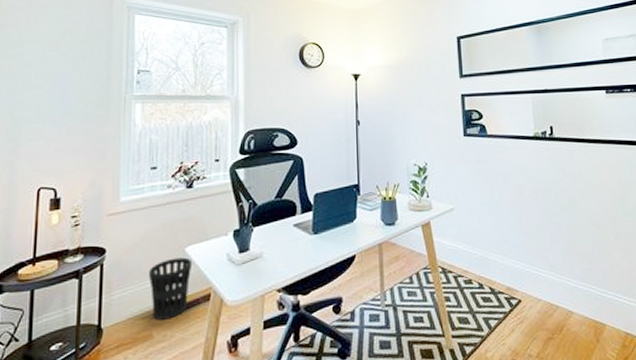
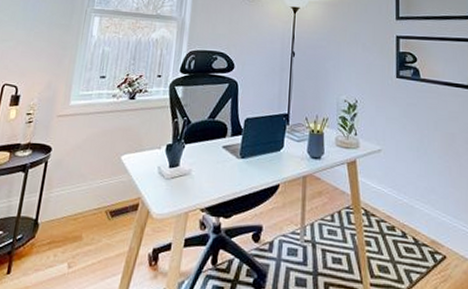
wastebasket: present [148,257,193,320] -> none [84,164,126,224]

